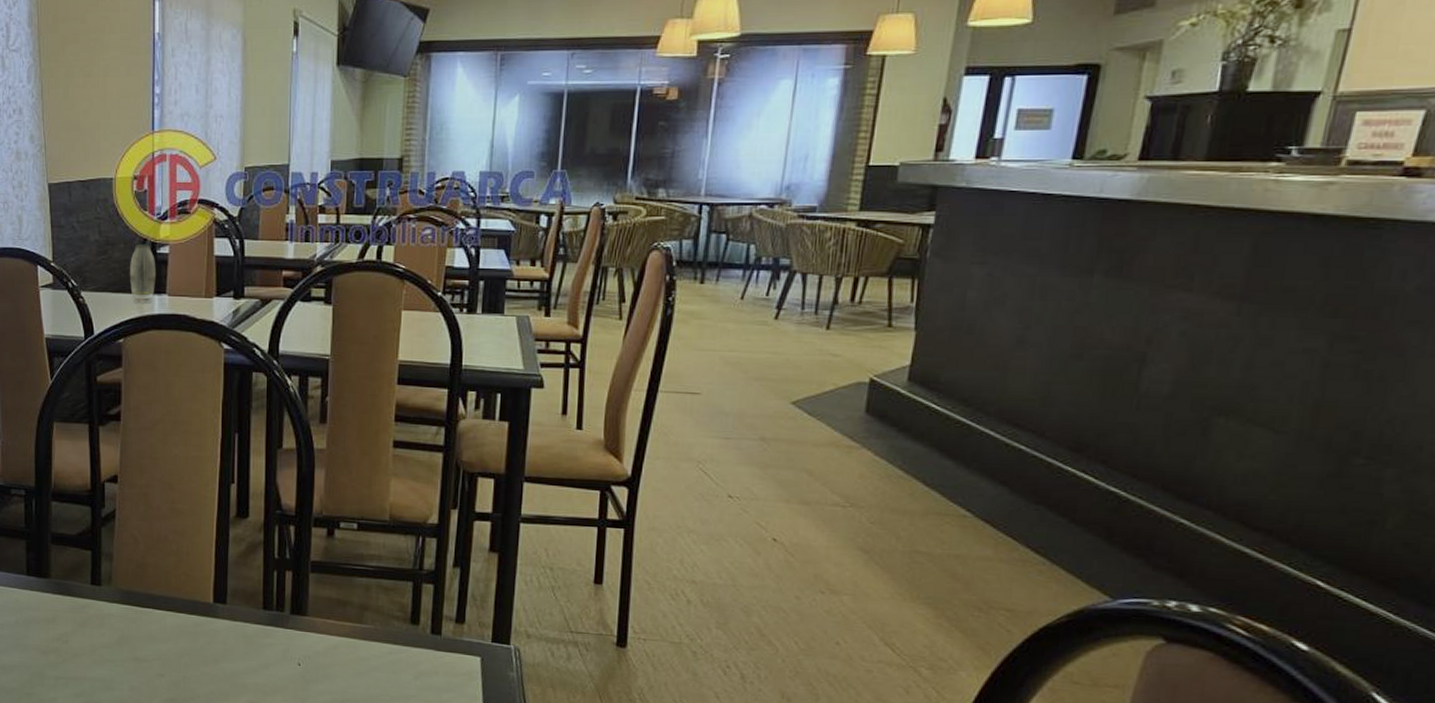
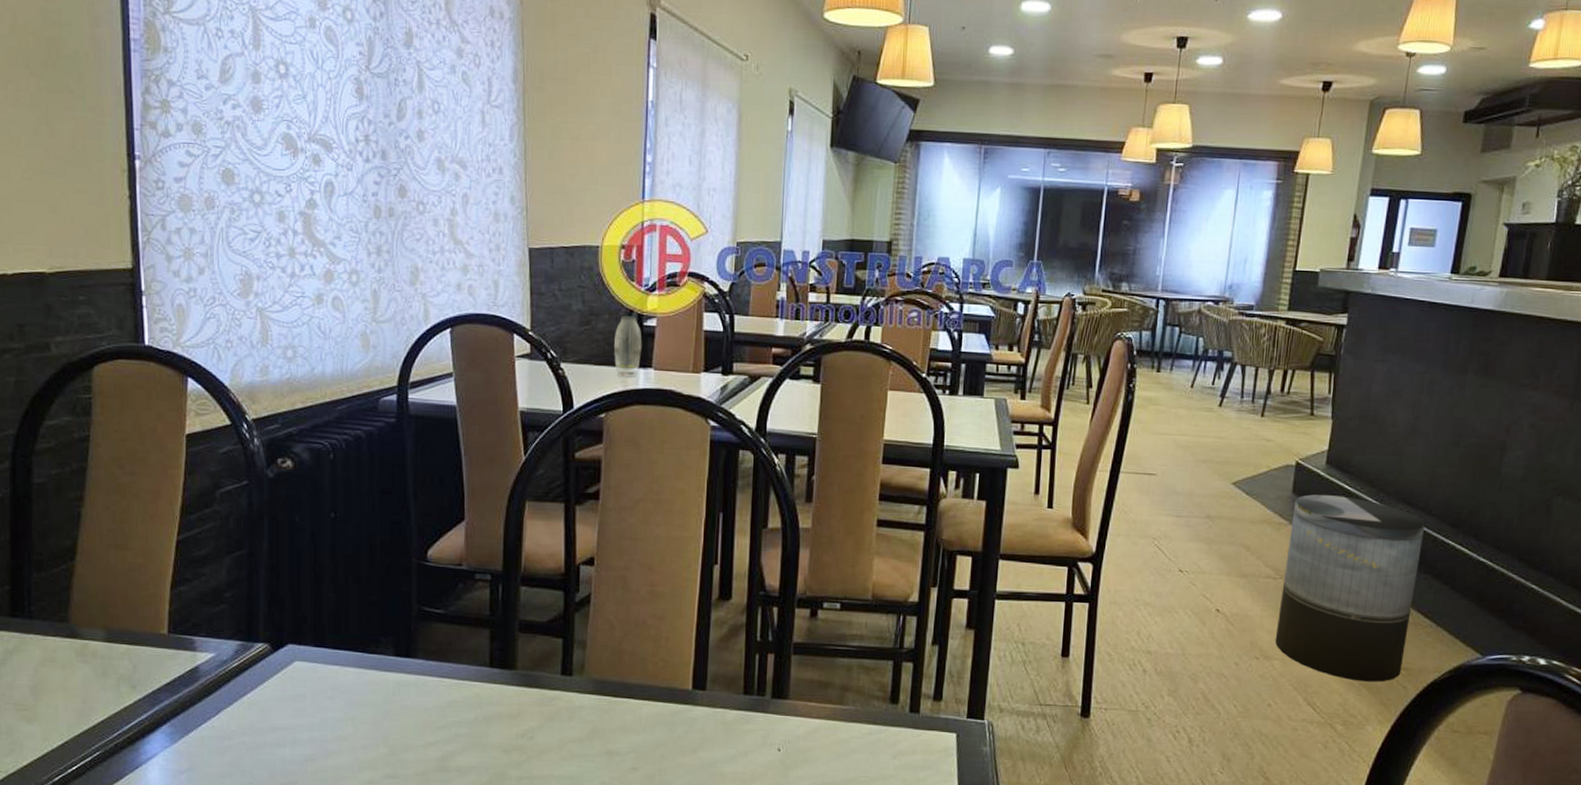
trash can: none [844,415,1037,624] -> present [1275,494,1426,682]

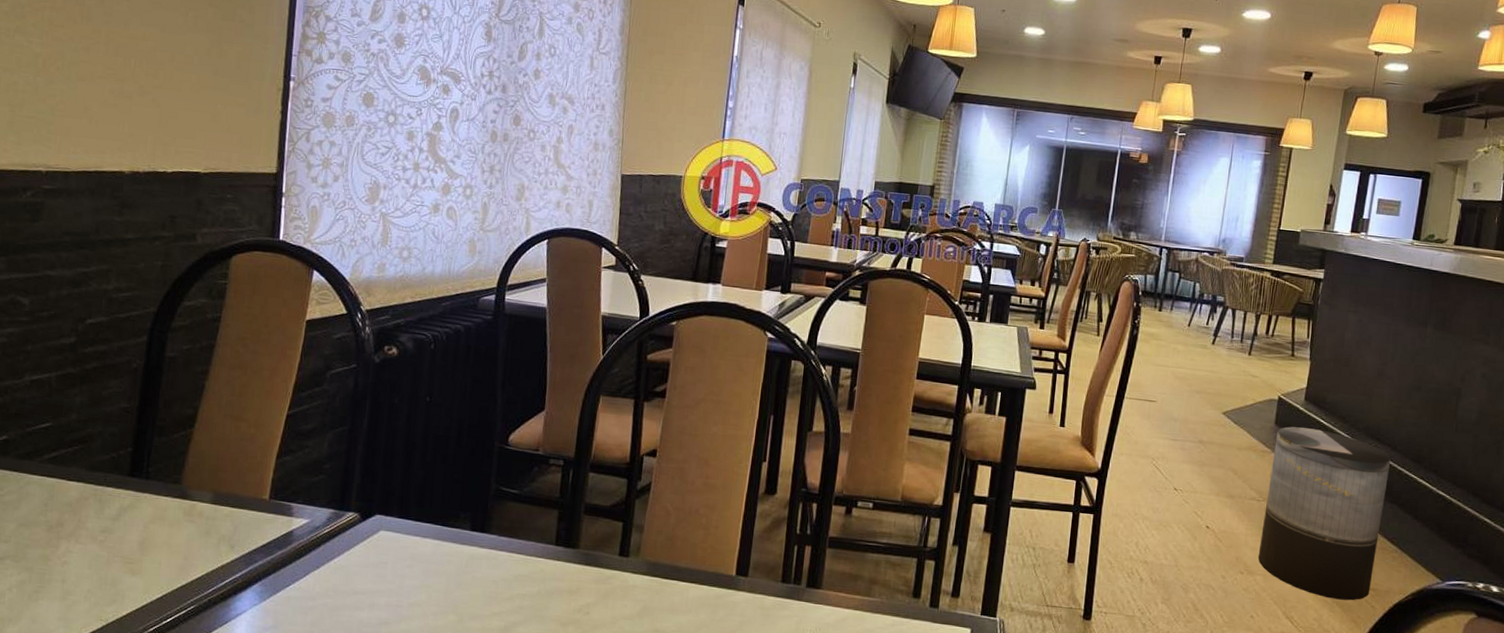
vase: present [614,316,643,378] -> none [688,237,714,291]

